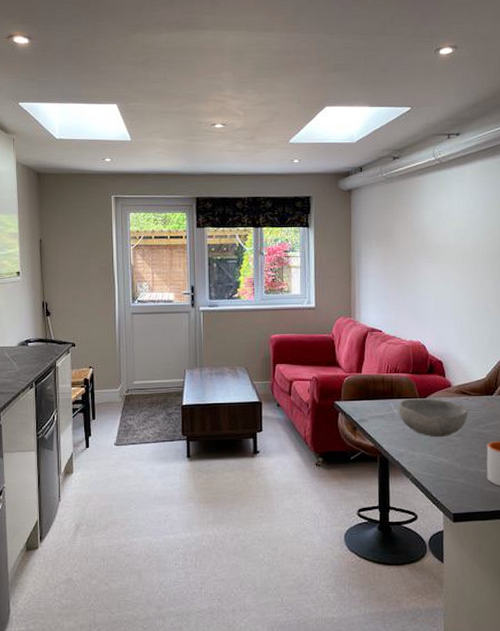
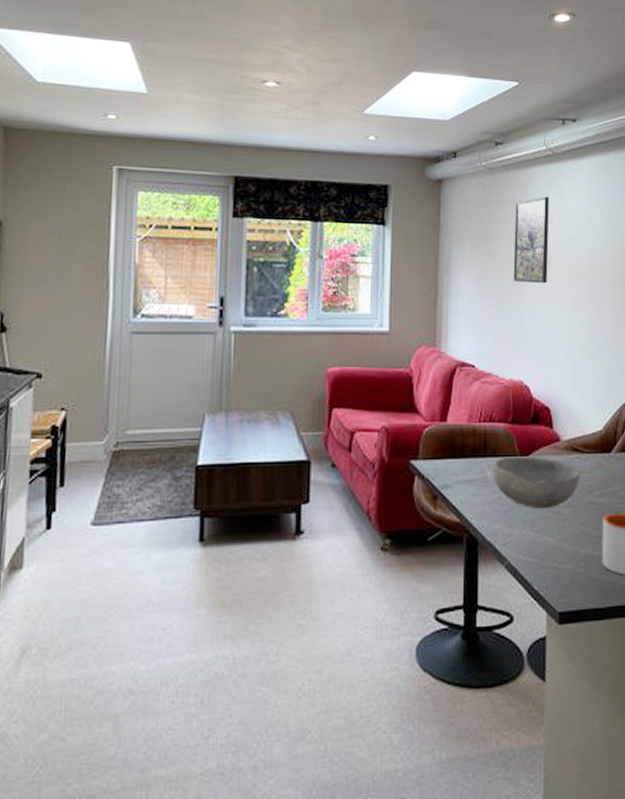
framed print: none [410,197,439,266] -> present [513,196,550,284]

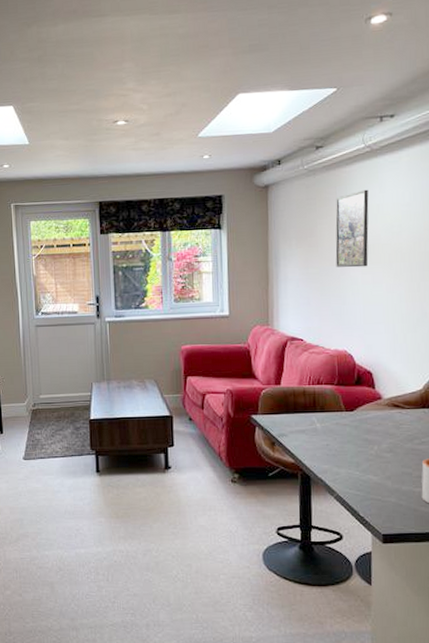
bowl: present [493,456,580,509] -> none [321,411,401,454]

